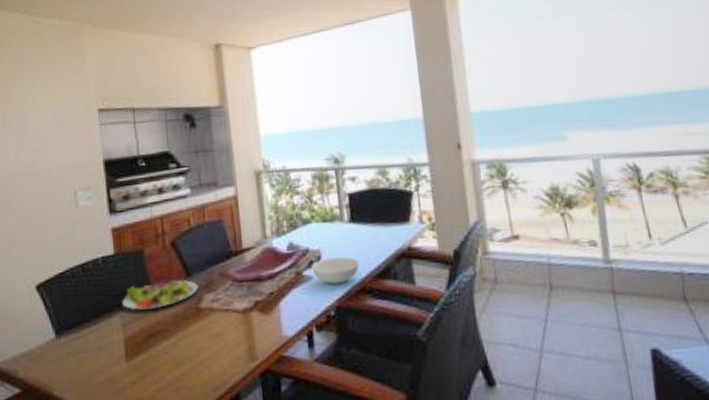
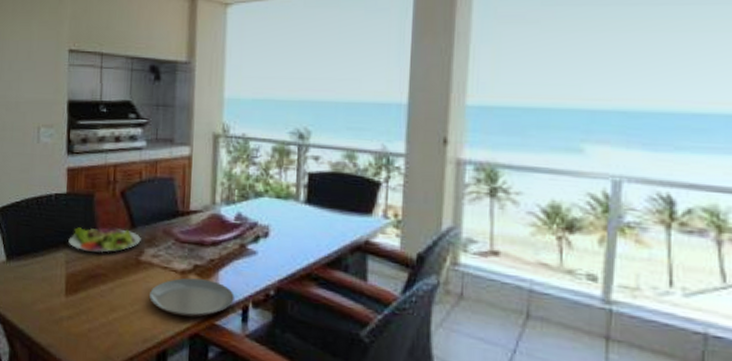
plate: none [214,313,298,356] -> present [150,277,234,318]
bowl: present [312,256,360,285] -> none [257,235,310,266]

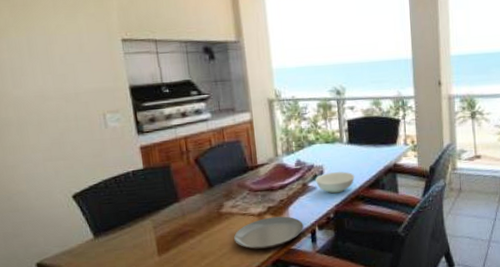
salad plate: present [68,227,141,253] -> none [152,189,220,215]
bowl: none [257,235,310,266] -> present [316,171,355,194]

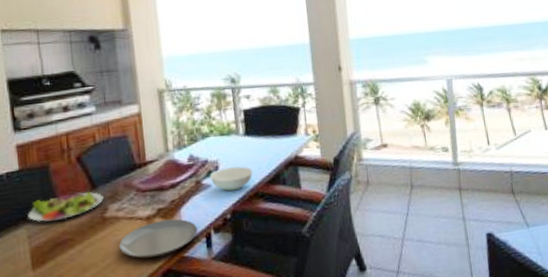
salad plate: none [152,189,220,215] -> present [28,191,104,222]

